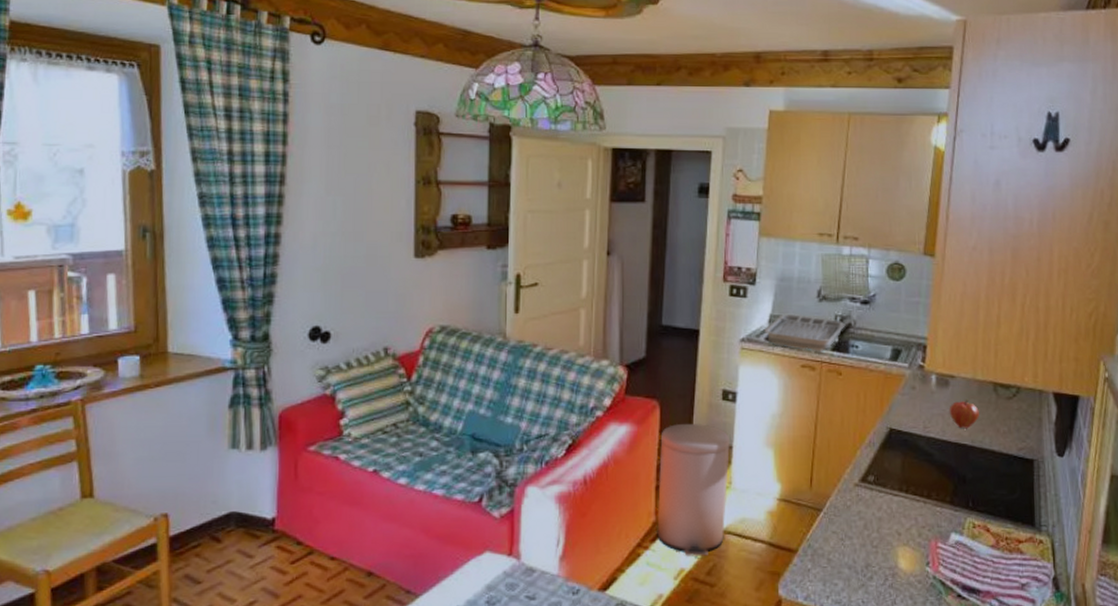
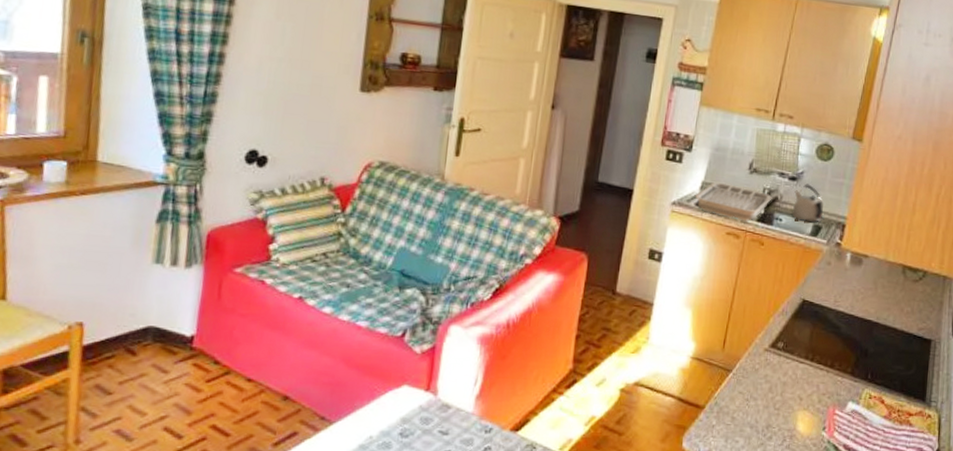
pedal bin: present [657,423,730,556] -> none [572,277,652,406]
kettle: none [868,306,902,346] -> present [791,184,824,222]
fruit: present [949,399,979,429] -> none [859,278,887,306]

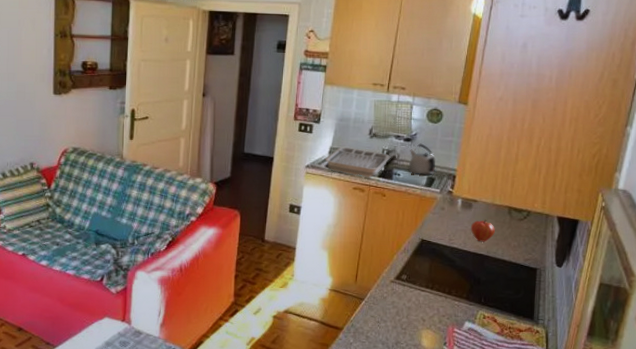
fruit: none [859,278,887,306] -> present [470,219,495,242]

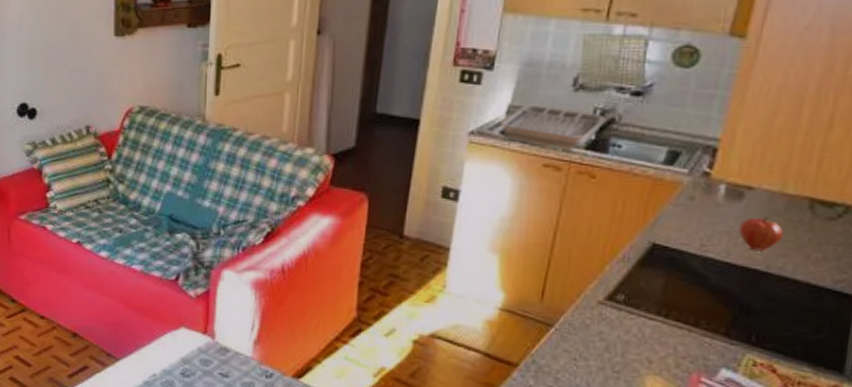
kettle: present [408,143,436,175] -> none [635,99,684,147]

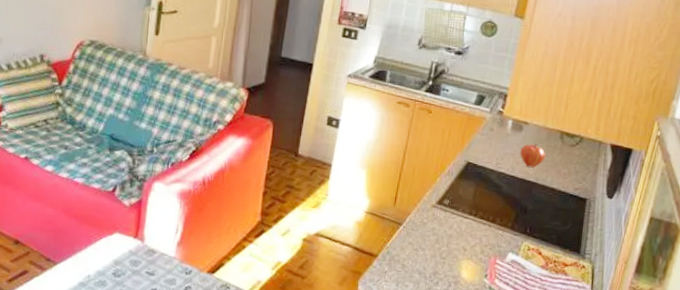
dish rack: present [500,105,607,151] -> none [369,57,440,93]

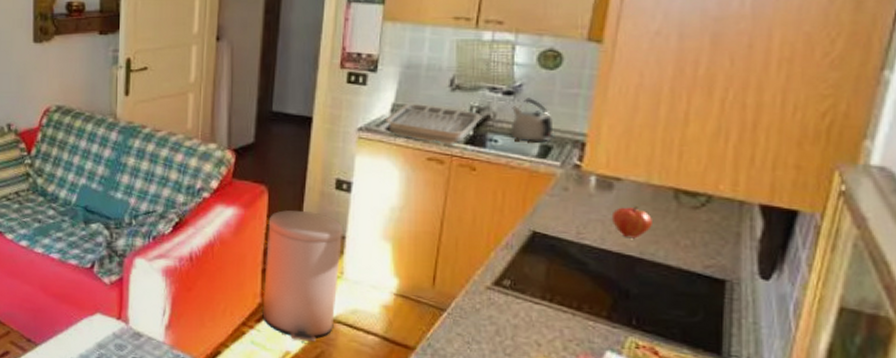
pedal bin: none [261,141,330,253] -> present [262,210,342,342]
dish rack: none [369,57,440,93] -> present [386,104,483,146]
kettle: none [457,57,487,92] -> present [510,98,554,141]

